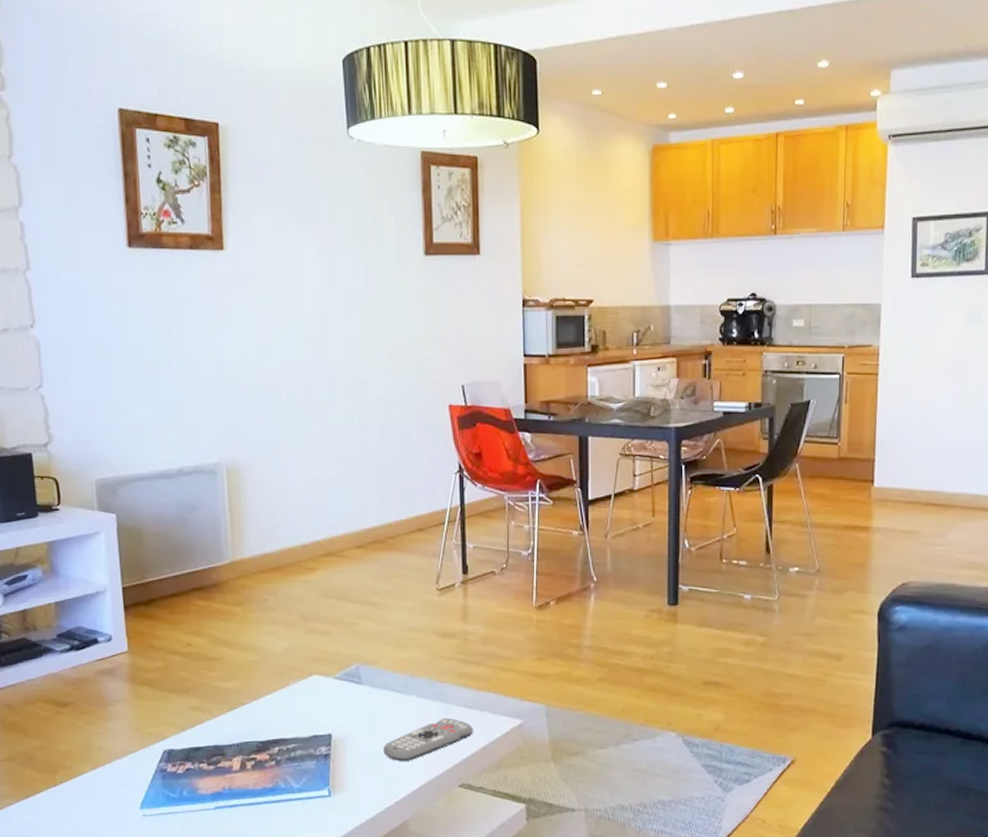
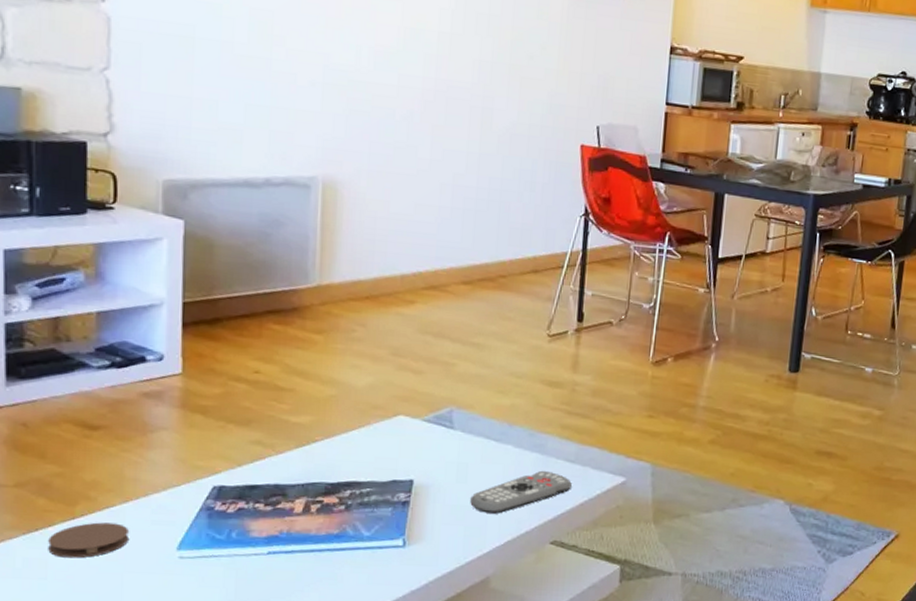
coaster: none [37,788,101,820] -> present [48,522,130,558]

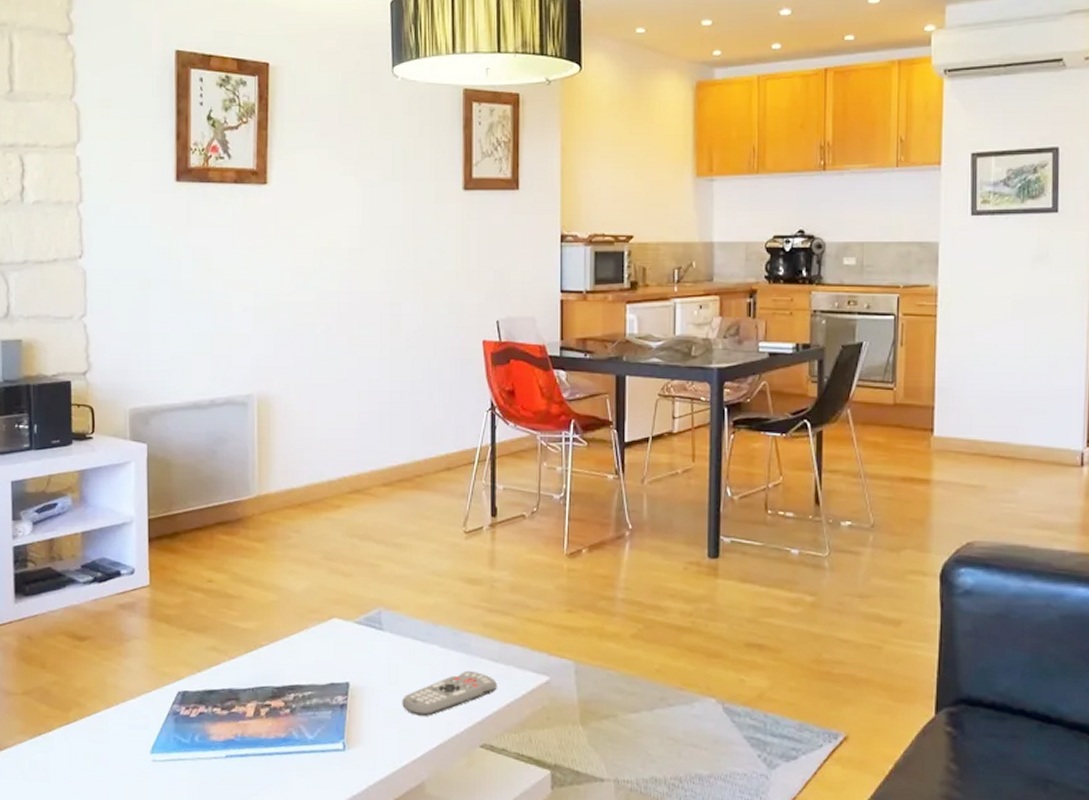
coaster: present [48,522,130,558] -> none [49,727,112,761]

